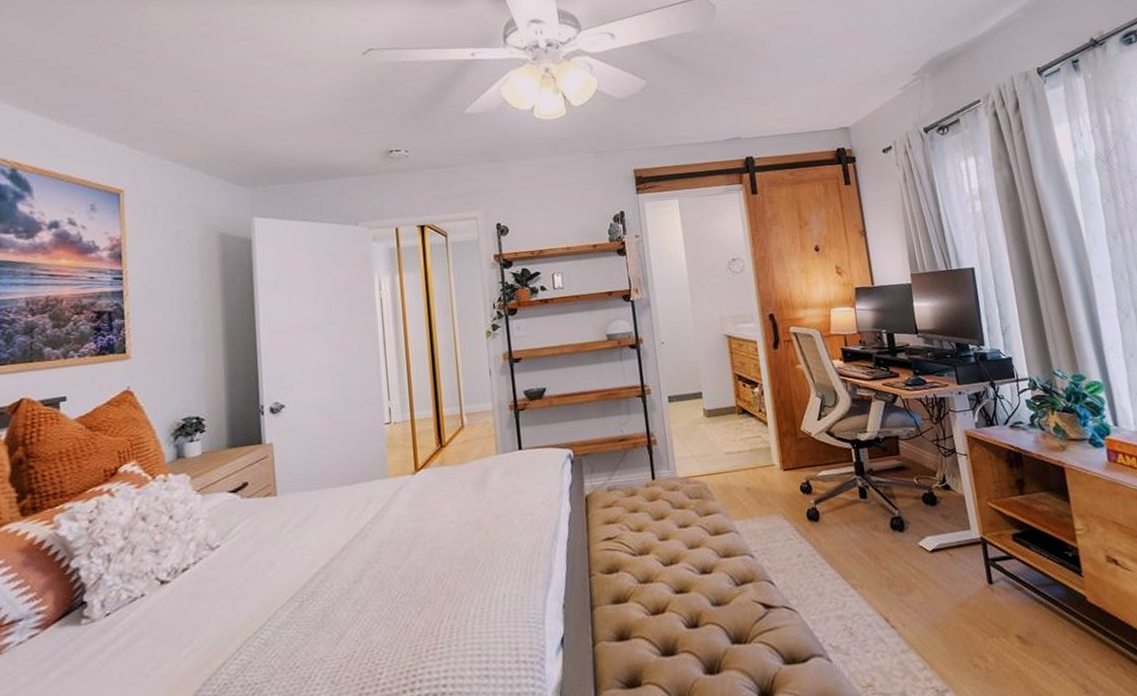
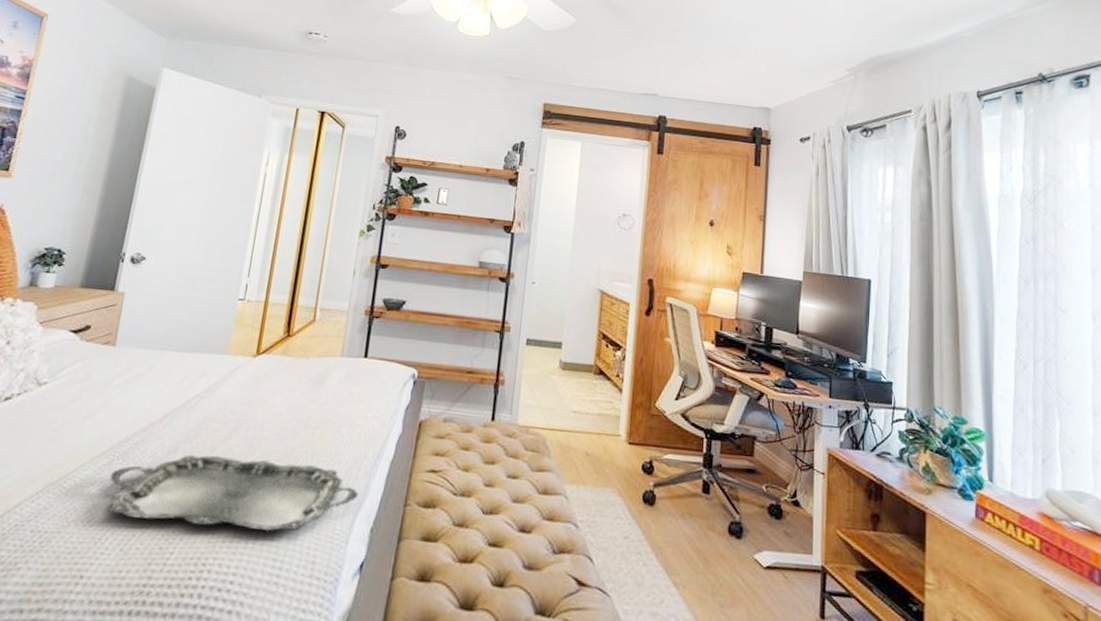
serving tray: none [304,560,544,651] -> present [108,455,359,532]

